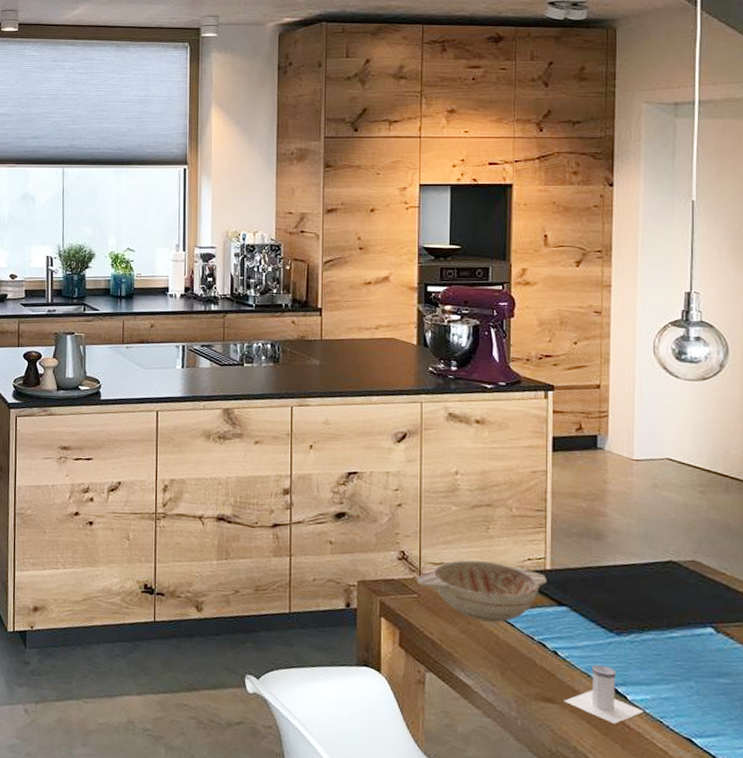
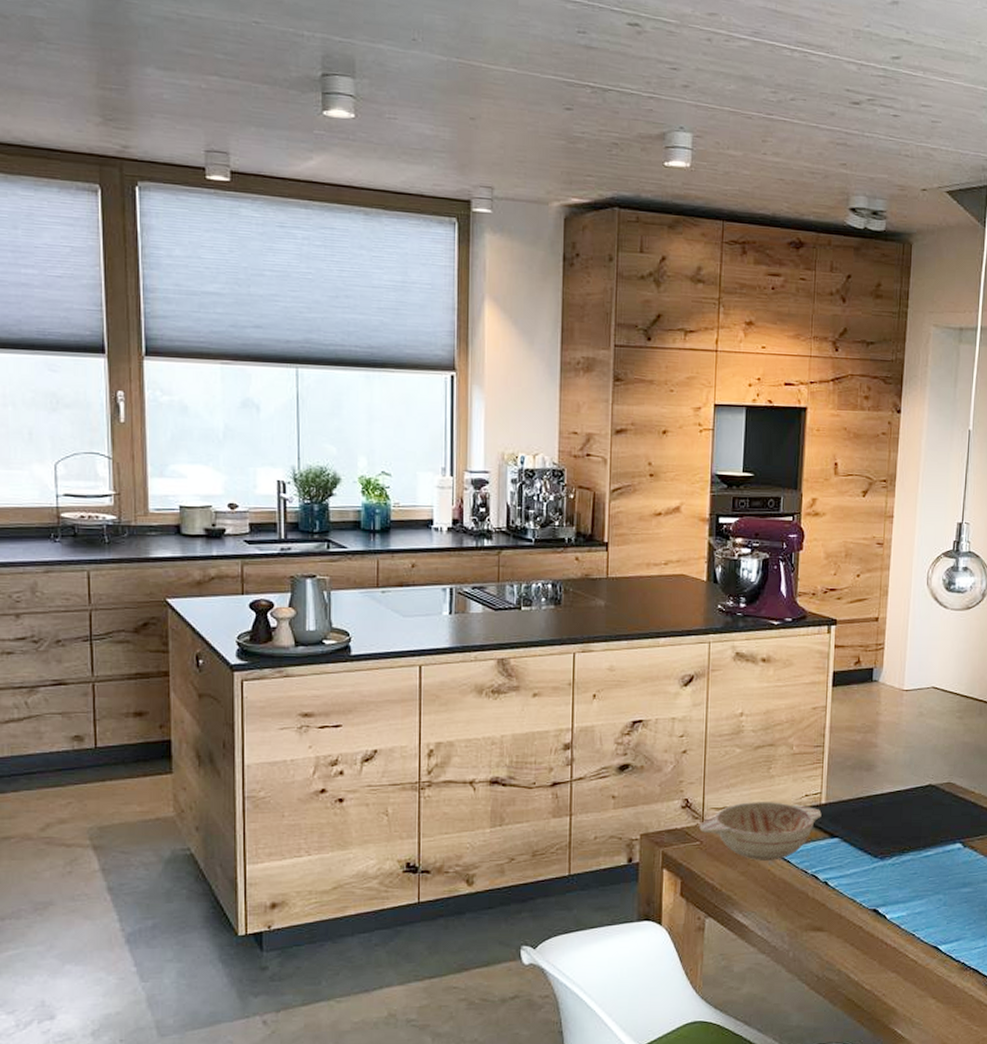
salt shaker: present [563,664,644,724] -> none [831,890,900,943]

